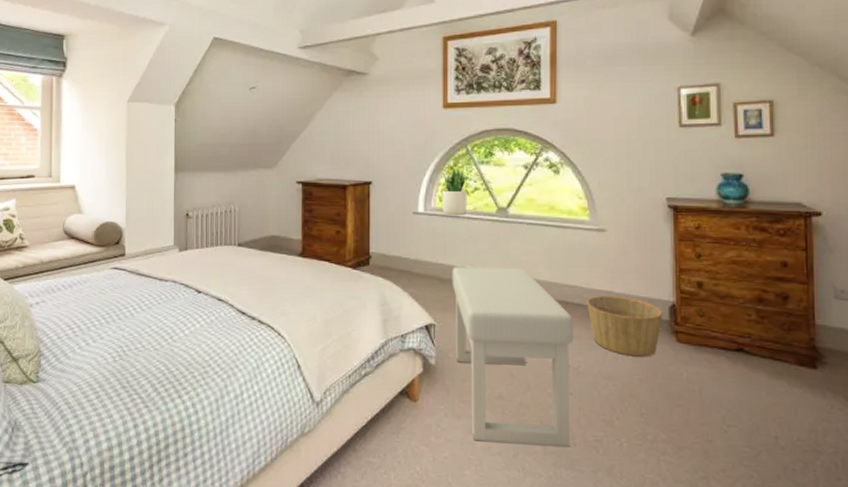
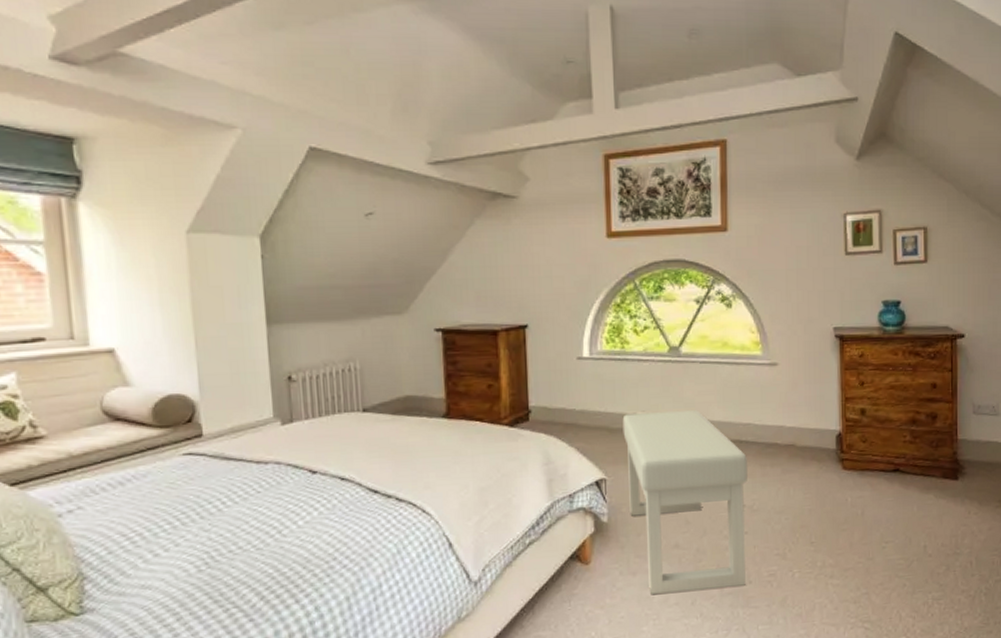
planter: present [442,167,467,216] -> none [609,304,637,359]
basket: present [587,295,663,357] -> none [760,430,830,489]

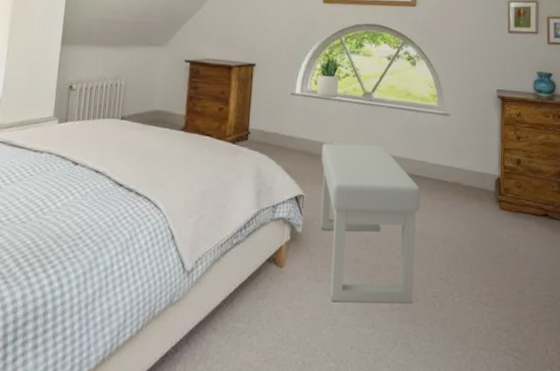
planter: none [609,304,637,359] -> present [317,55,340,98]

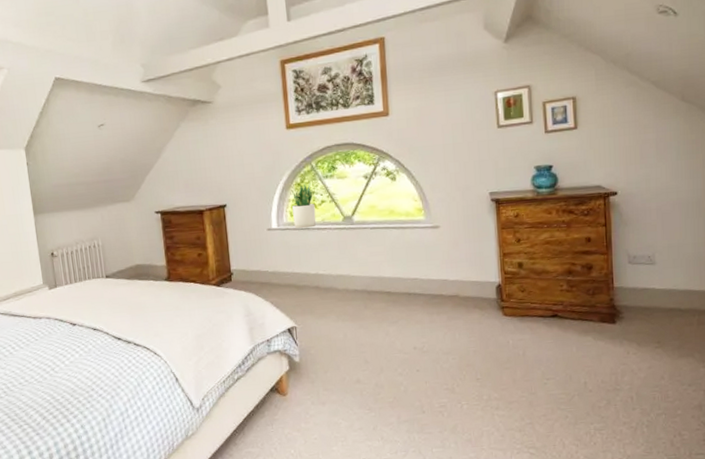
ottoman: present [320,143,420,303] -> none [307,268,420,422]

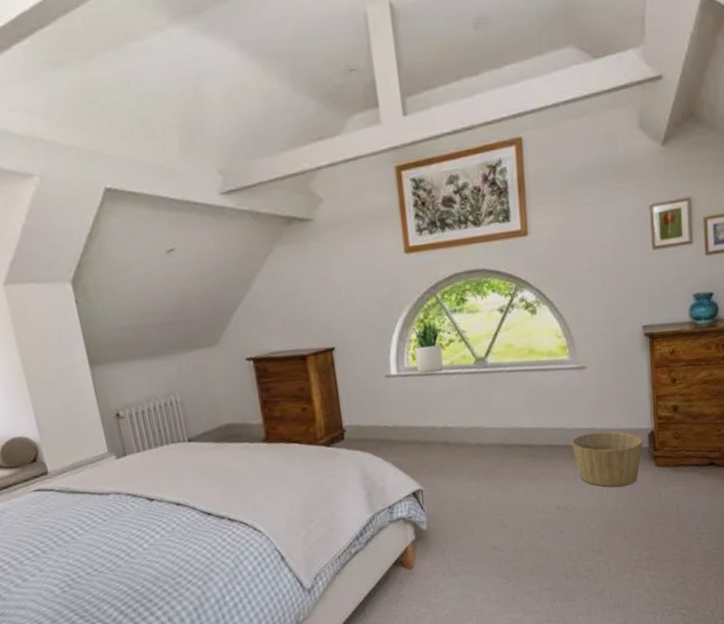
basket: none [426,282,491,333] -> present [571,431,643,488]

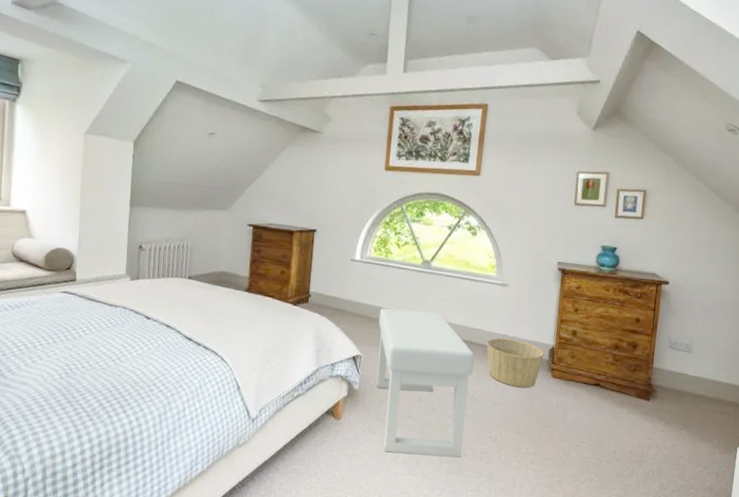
planter: present [414,318,444,375] -> none [376,223,400,266]
ottoman: none [434,418,563,594] -> present [376,308,474,457]

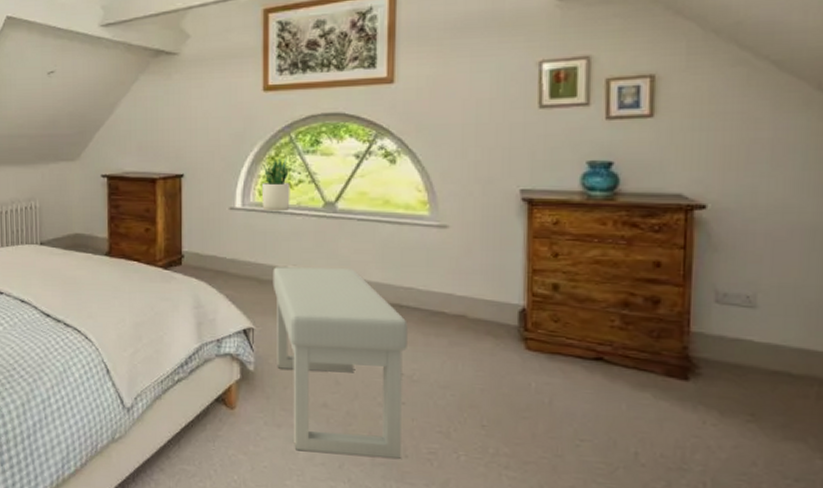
planter: none [376,223,400,266] -> present [262,157,290,212]
basket: present [486,338,544,388] -> none [424,298,511,365]

